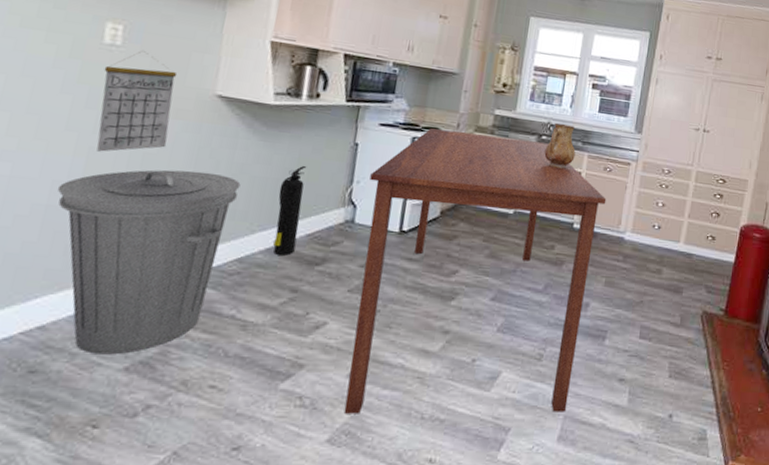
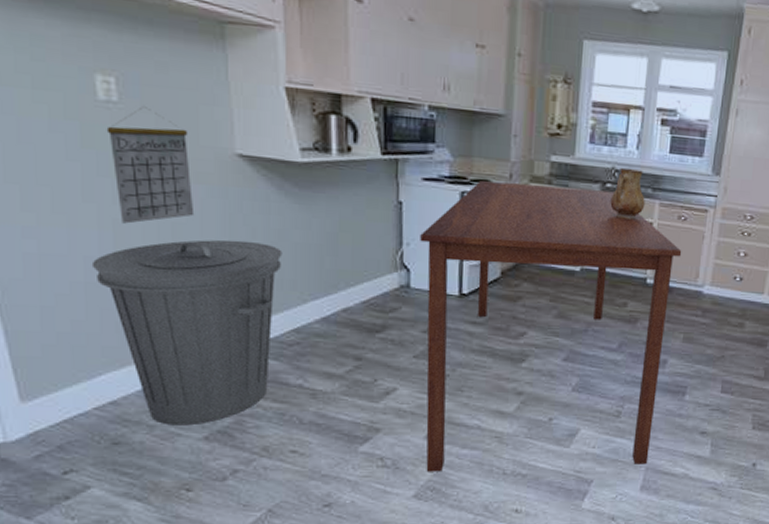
fire extinguisher: present [272,165,307,256] -> none [325,228,352,324]

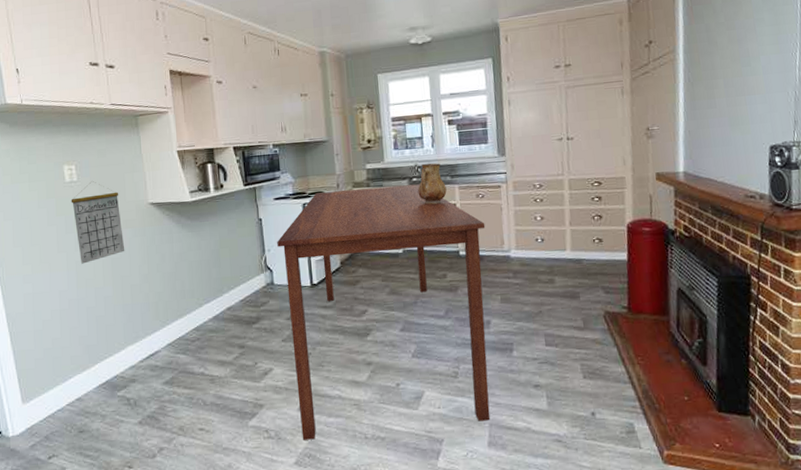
trash can: present [91,240,282,426] -> none [63,264,184,414]

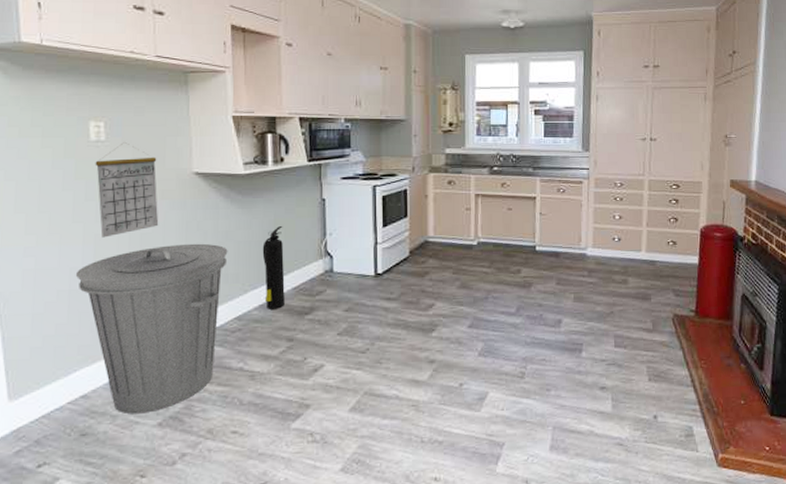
trash can: none [63,264,184,414] -> present [75,243,228,414]
fire extinguisher: none [211,245,234,320] -> present [262,225,285,309]
dining table: present [277,184,491,440] -> none [341,174,564,445]
ceramic pitcher: present [418,163,447,205] -> none [498,152,528,196]

